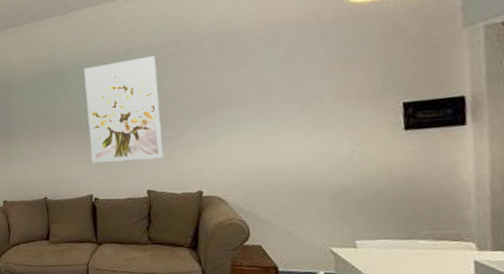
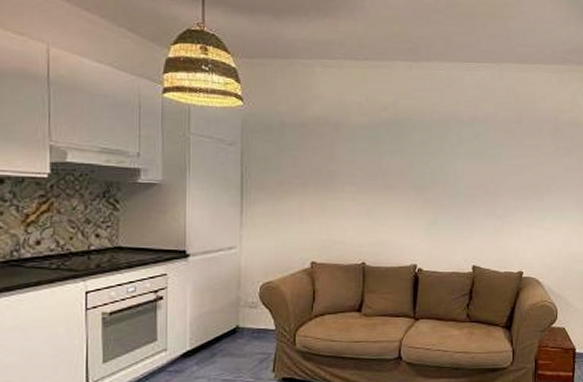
wall art: present [84,56,164,163] -> none [421,126,498,234]

